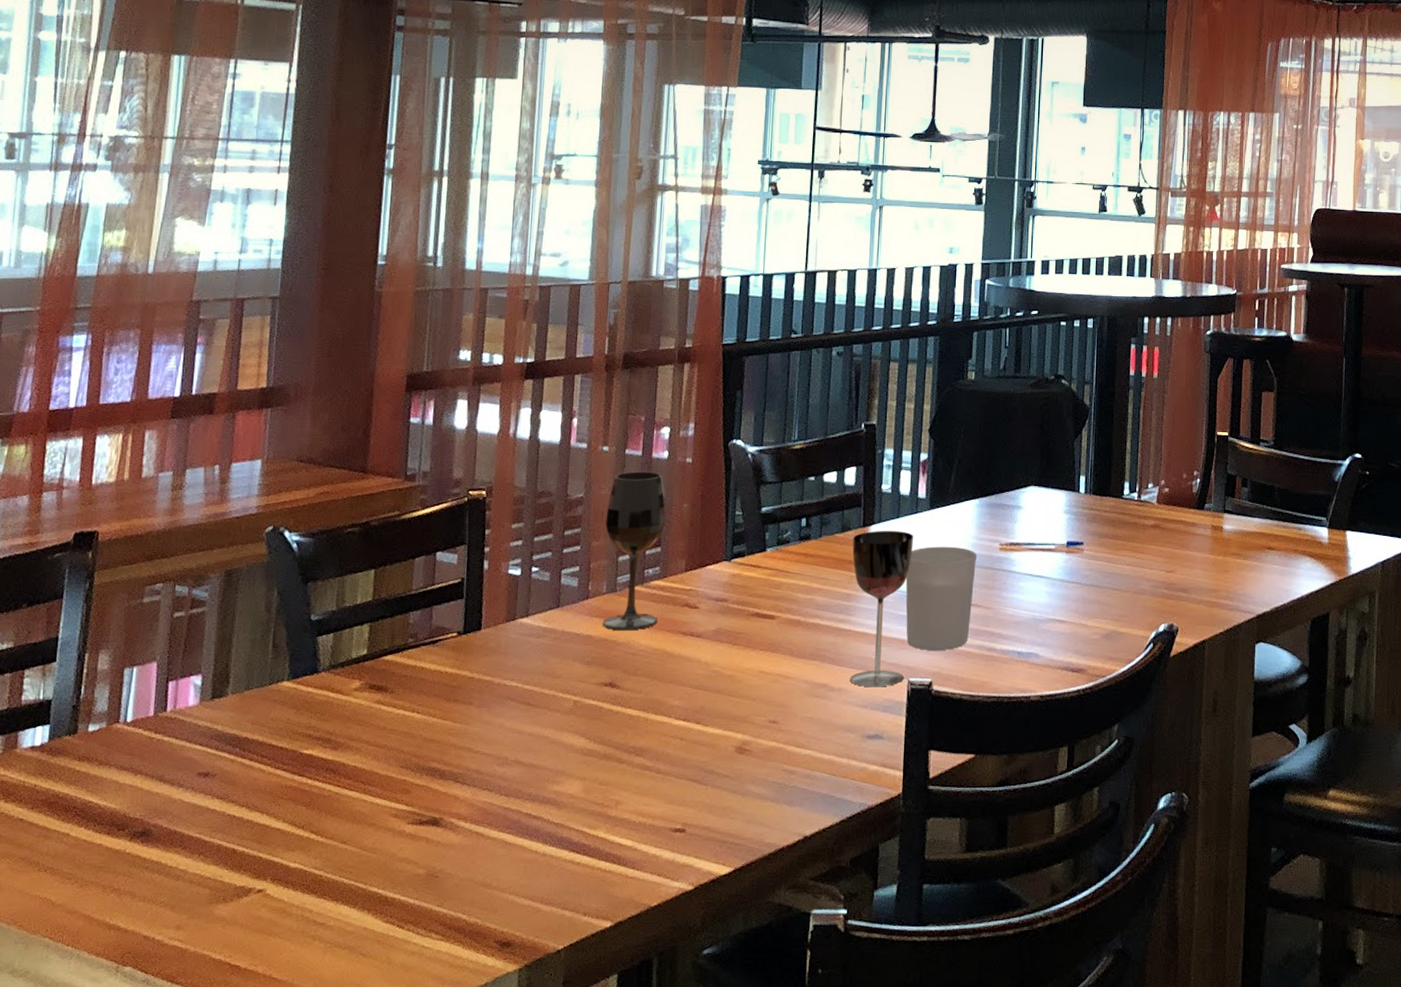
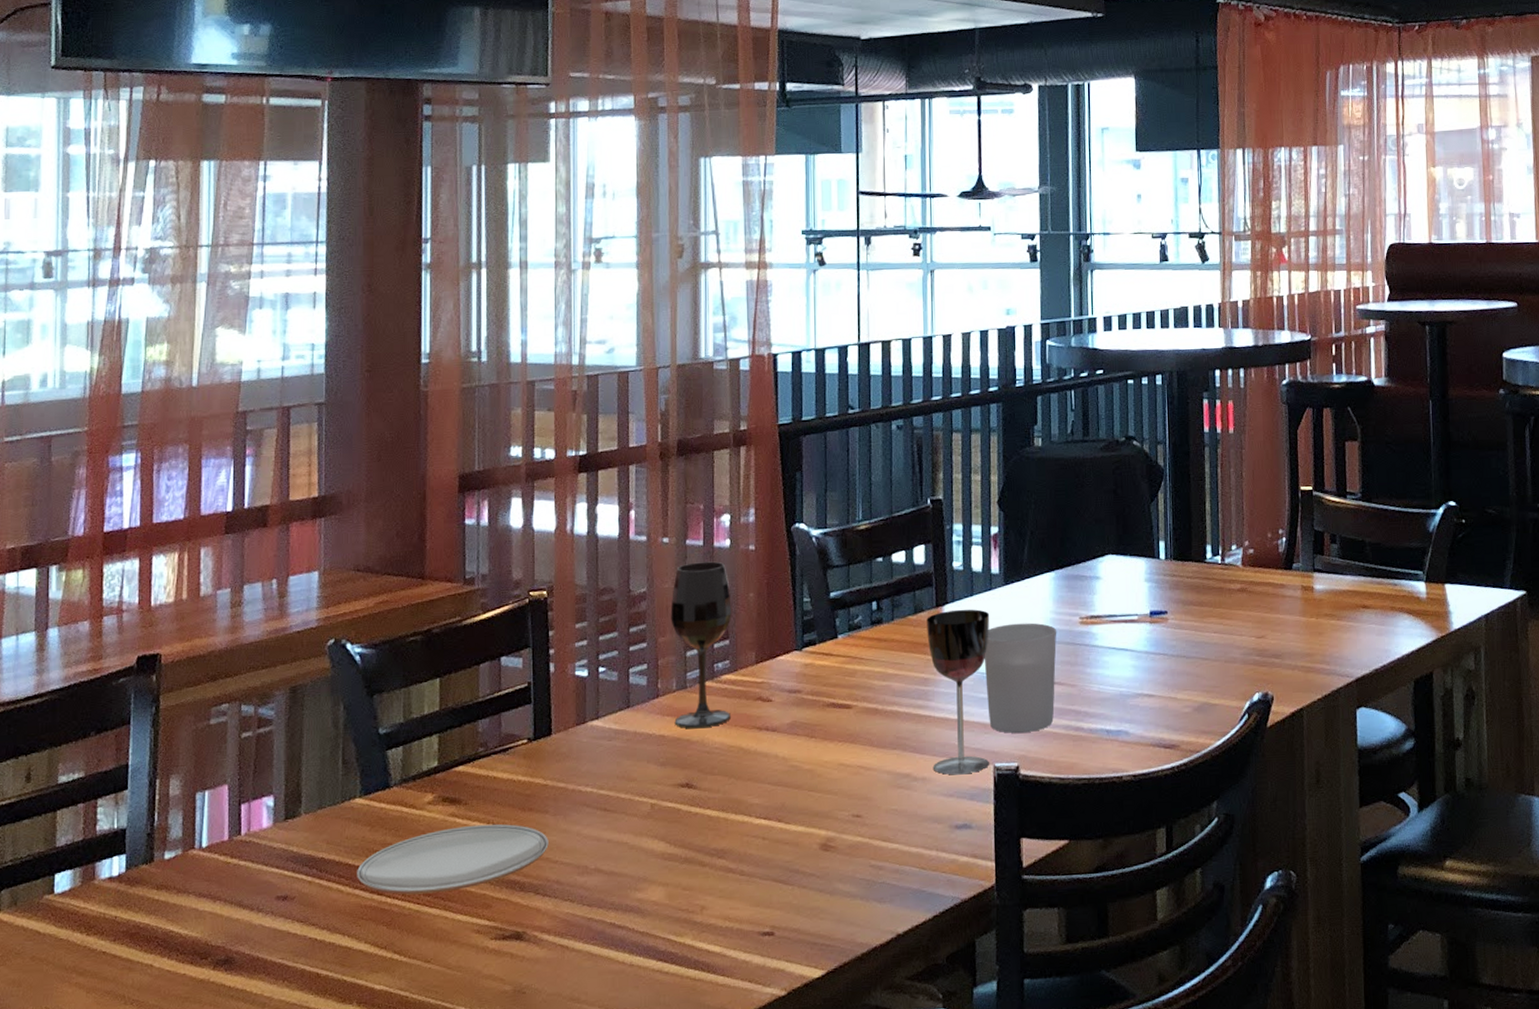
plate: none [279,712,471,777] -> present [357,823,549,895]

